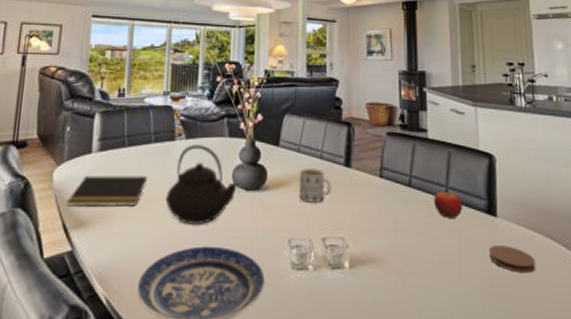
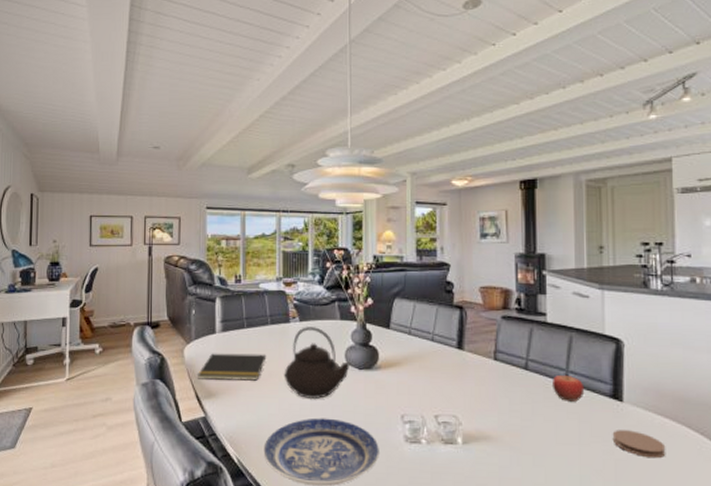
mug: present [299,169,331,203] -> none [410,350,444,382]

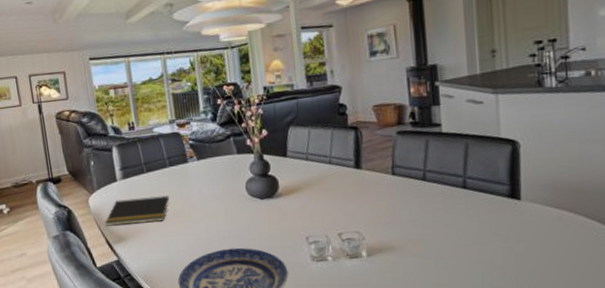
teapot: present [284,327,350,399] -> none [188,164,252,232]
fruit: present [553,373,585,402] -> none [451,179,483,206]
coaster: present [612,430,666,459] -> none [511,225,564,249]

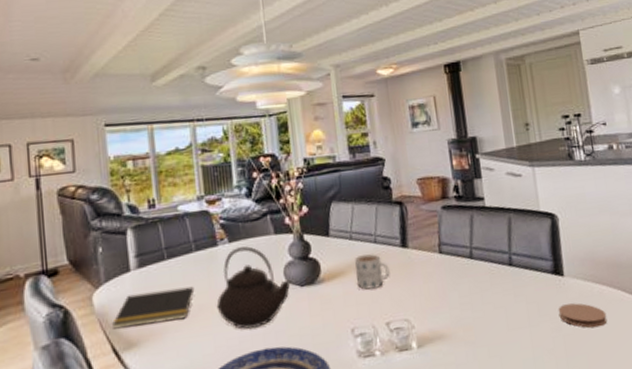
teapot: none [188,164,252,232] -> present [216,246,291,329]
mug: none [309,173,344,204] -> present [354,254,390,290]
coaster: none [511,225,564,249] -> present [558,303,608,328]

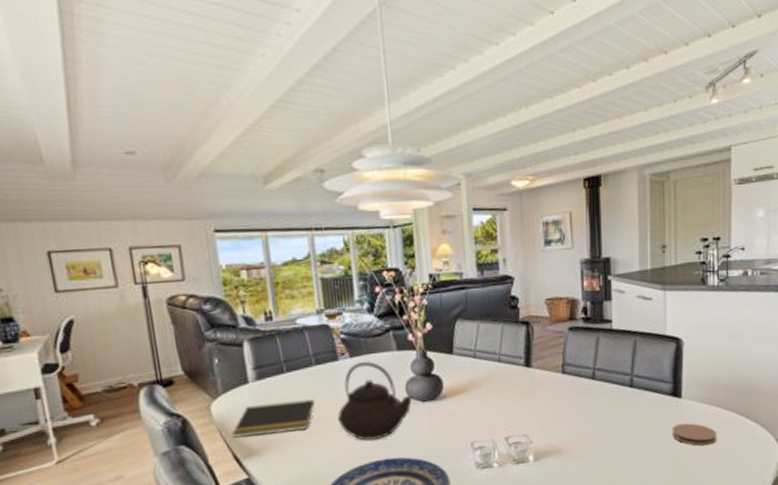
mug: present [354,254,390,290] -> none [477,372,512,406]

